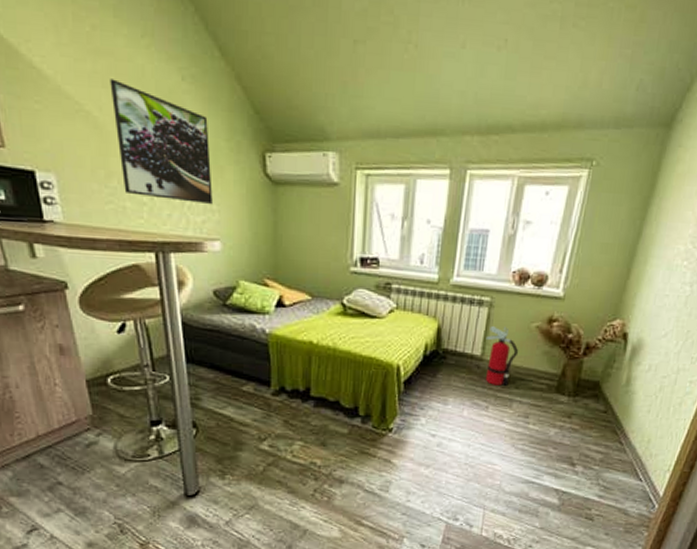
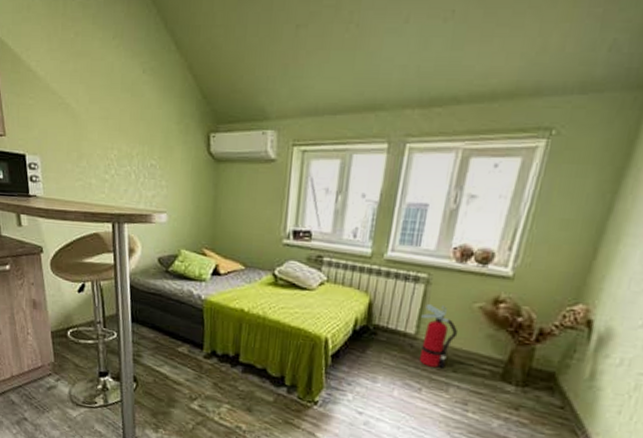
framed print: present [110,79,213,205] -> none [86,75,163,181]

